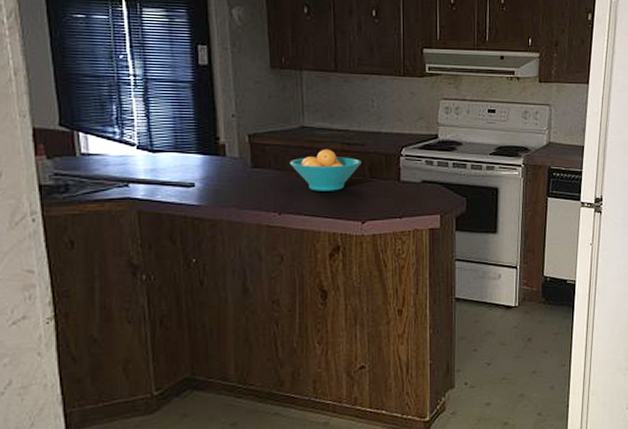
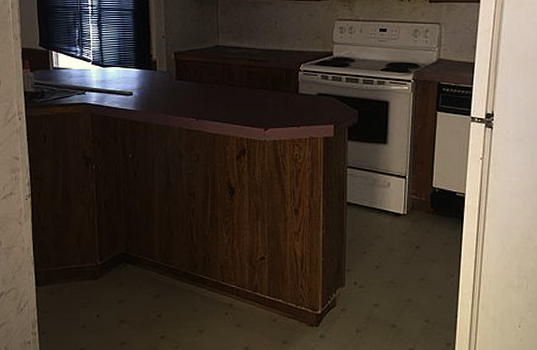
fruit bowl: present [289,149,361,191] -> none [206,64,265,101]

